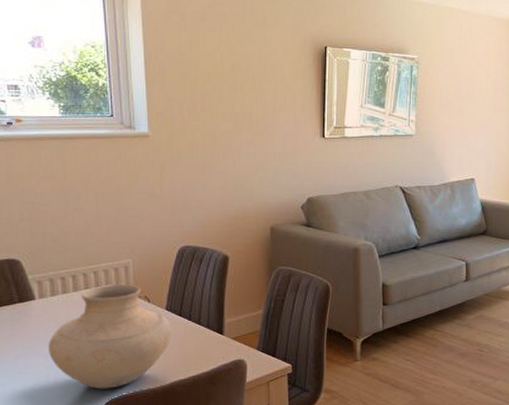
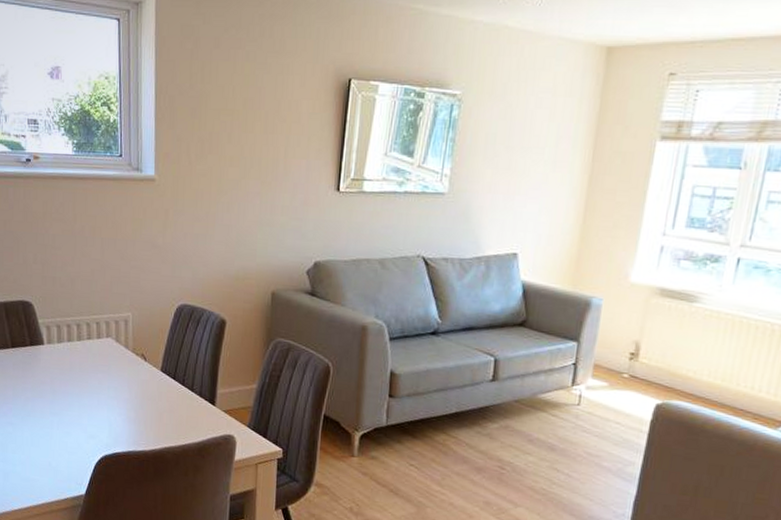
vase: present [48,285,172,389] -> none [53,337,166,445]

